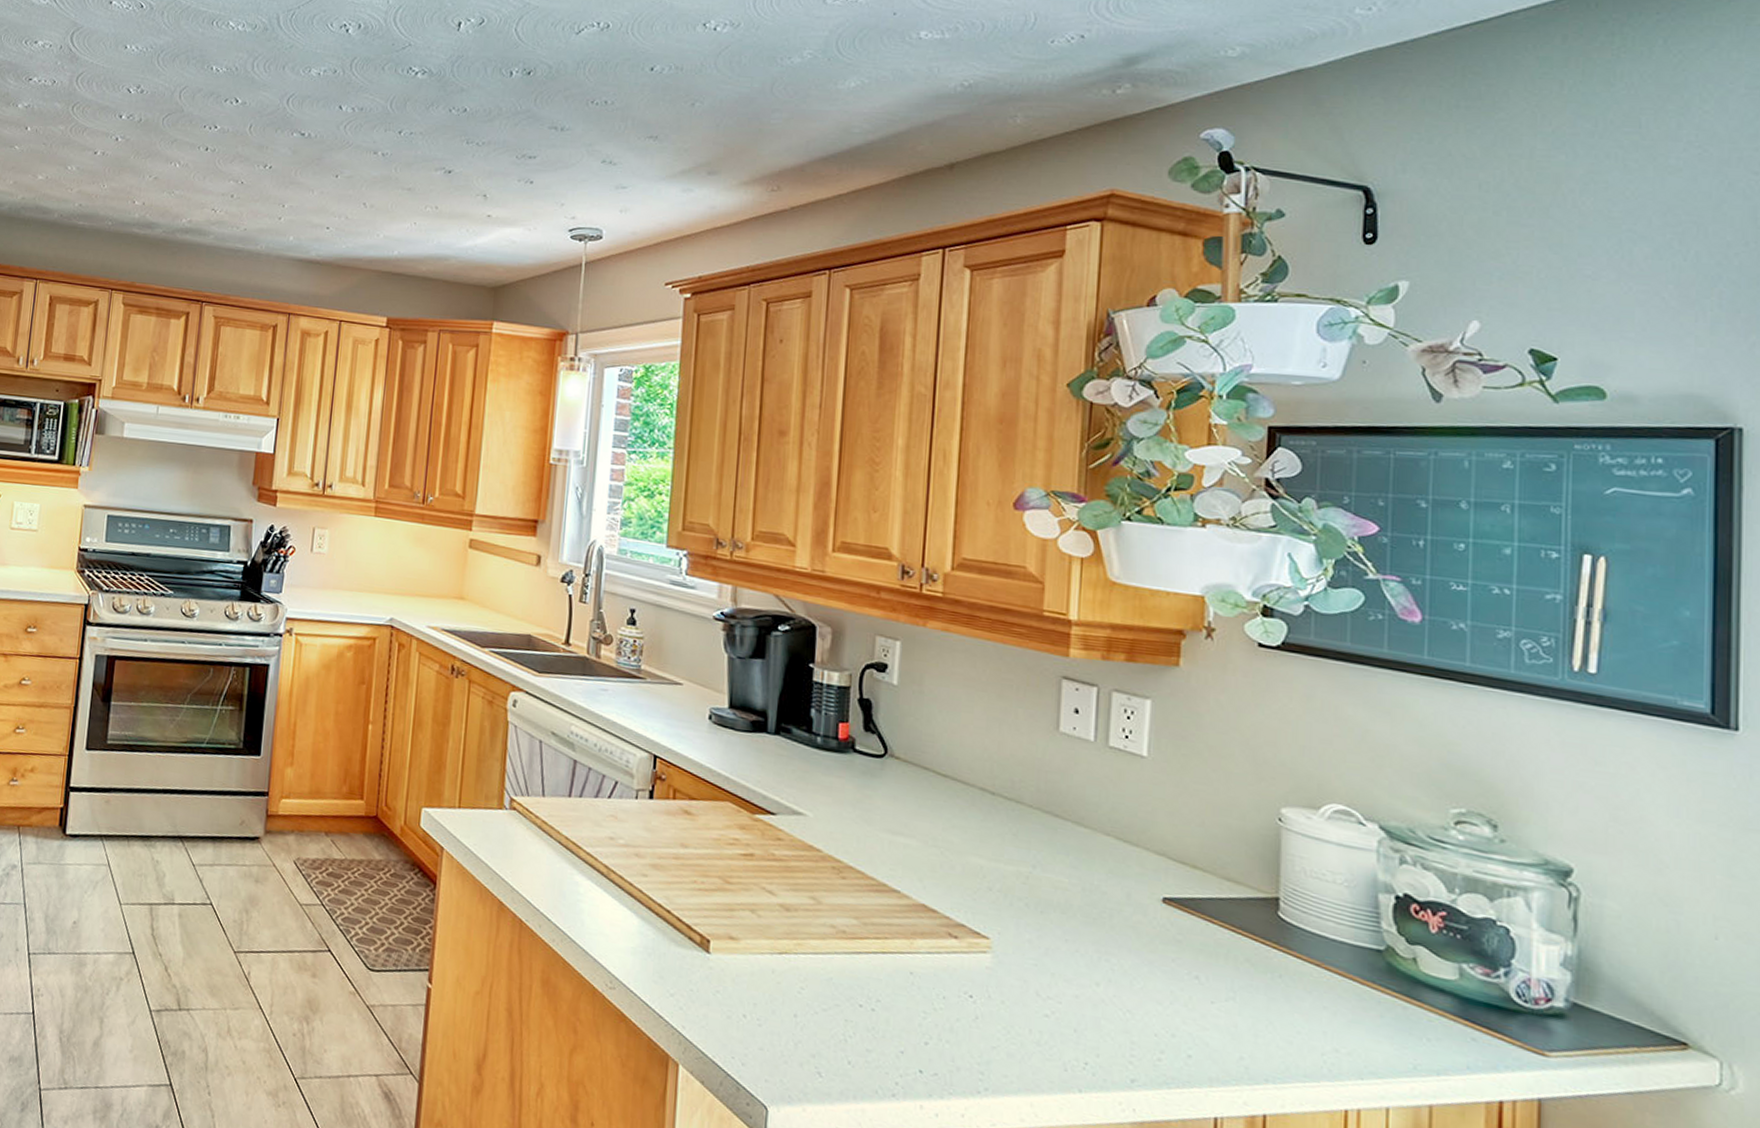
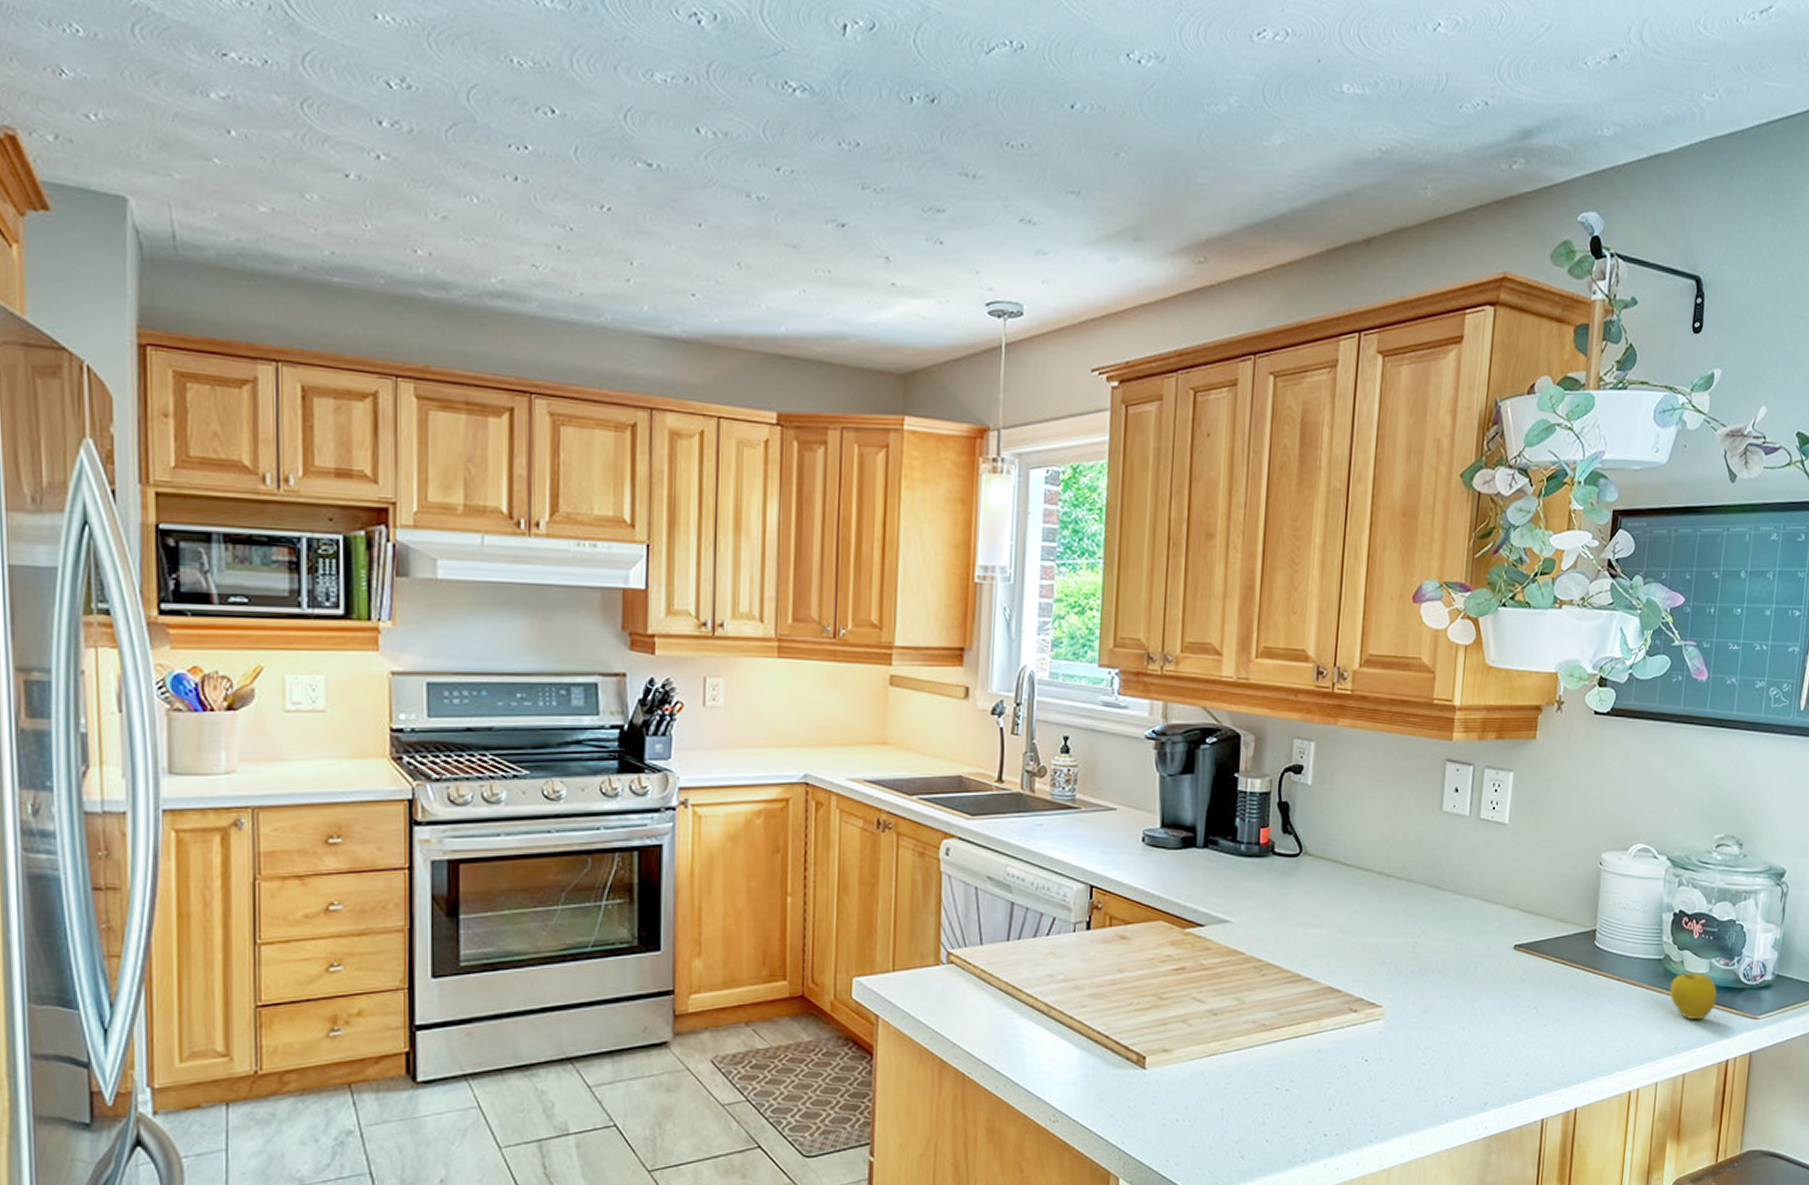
apple: none [1398,971,1474,1040] -> present [1670,971,1717,1020]

